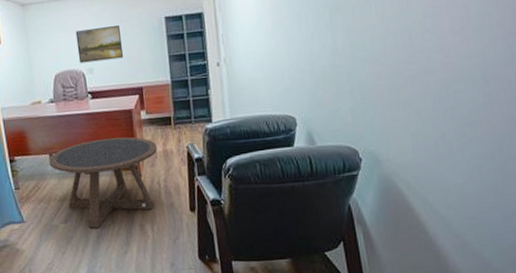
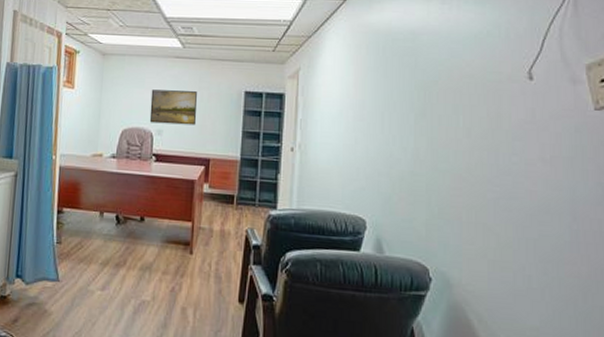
coffee table: present [49,137,158,229] -> none [98,205,215,303]

